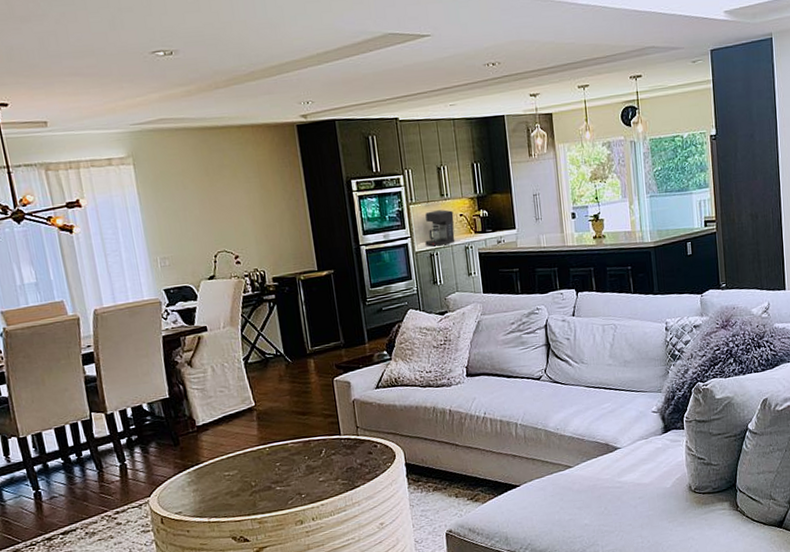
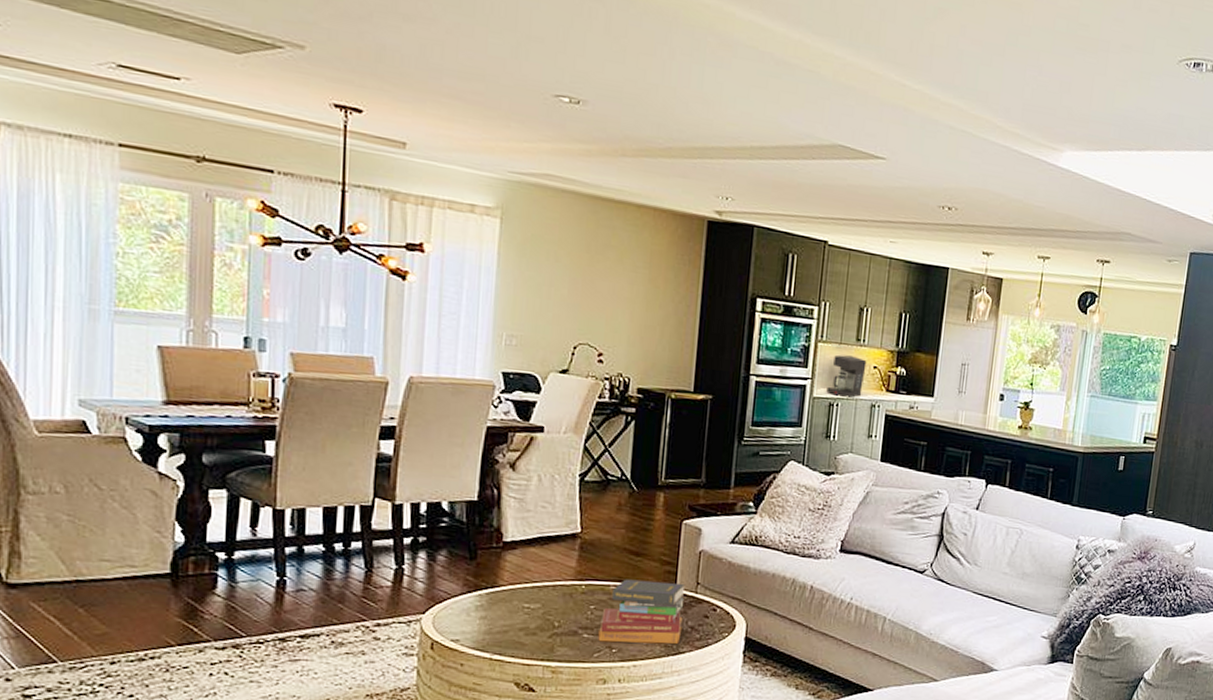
books: none [287,430,354,491] -> present [598,579,686,645]

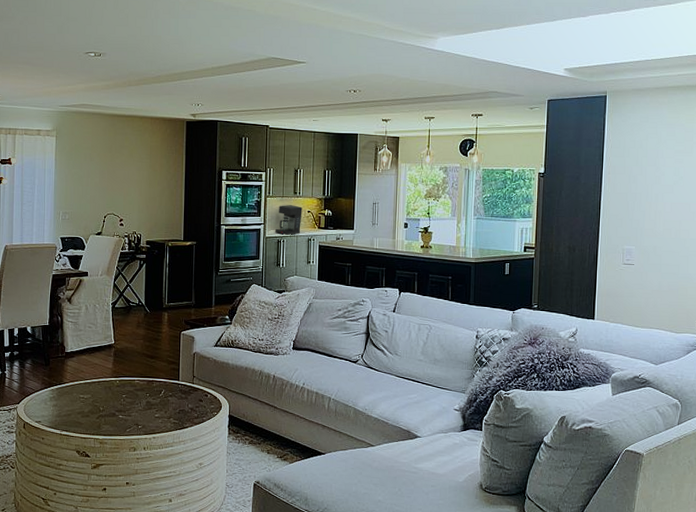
books: present [598,579,686,645] -> none [129,375,186,422]

